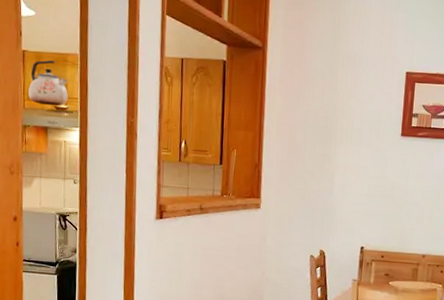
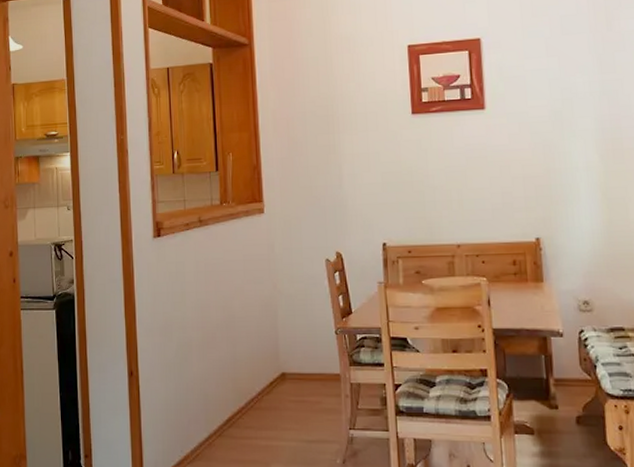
kettle: present [29,60,68,107] -> none [19,90,57,135]

